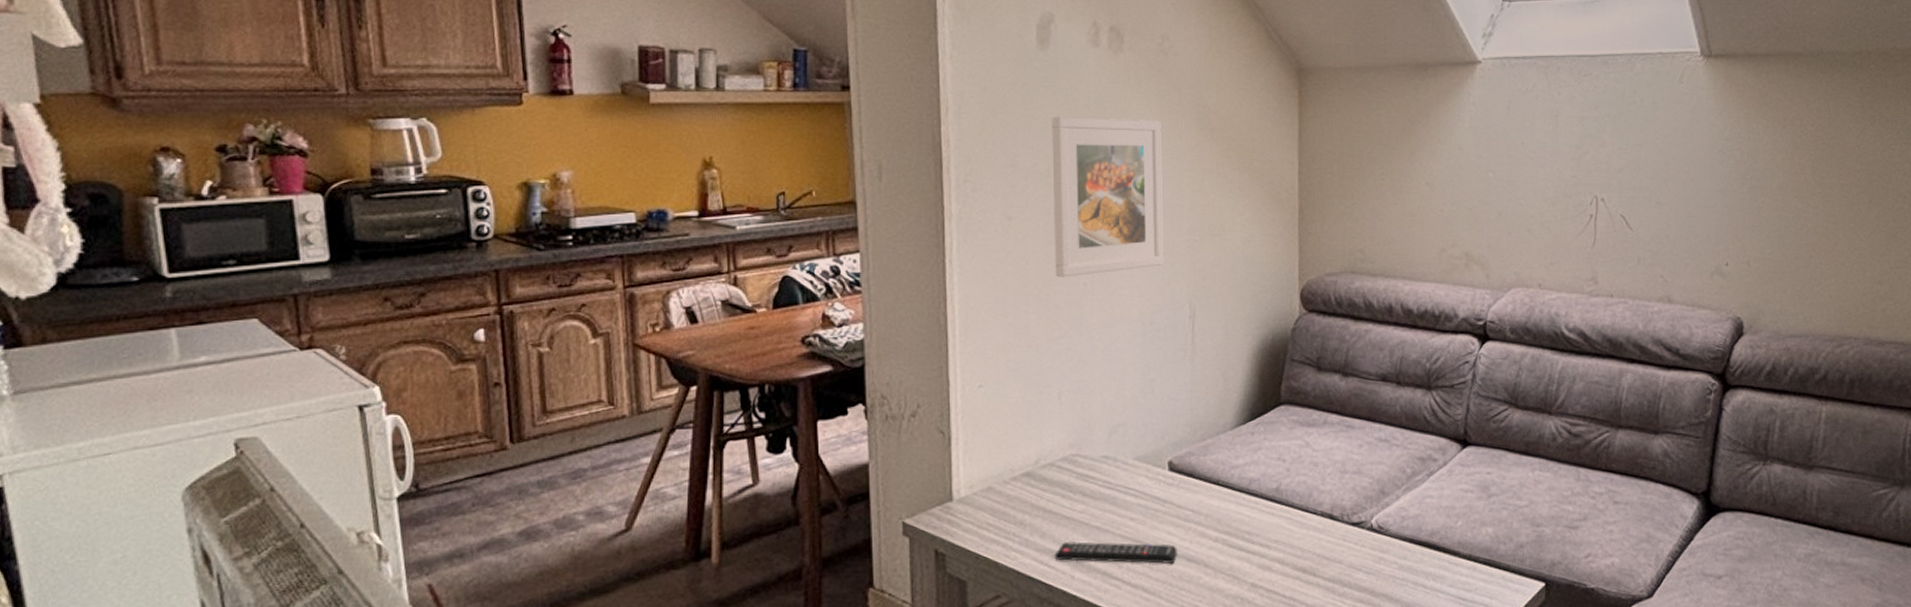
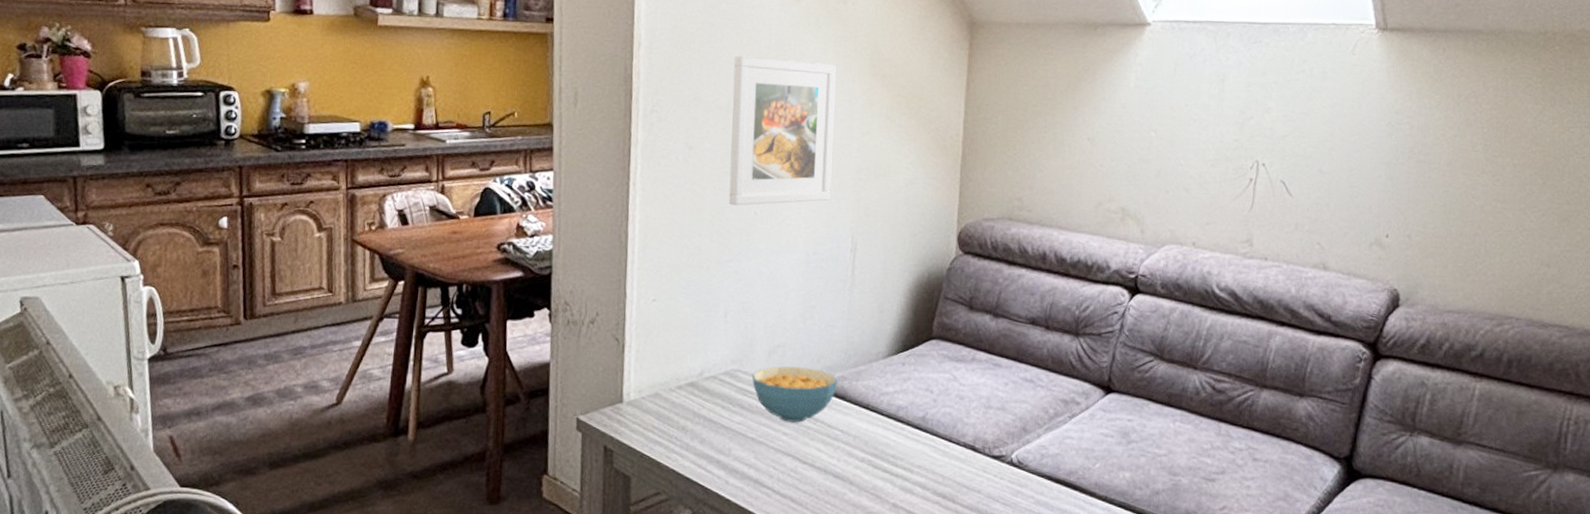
remote control: present [1054,541,1177,564] -> none [711,449,825,478]
cereal bowl: none [1092,445,1185,506] -> present [751,366,838,423]

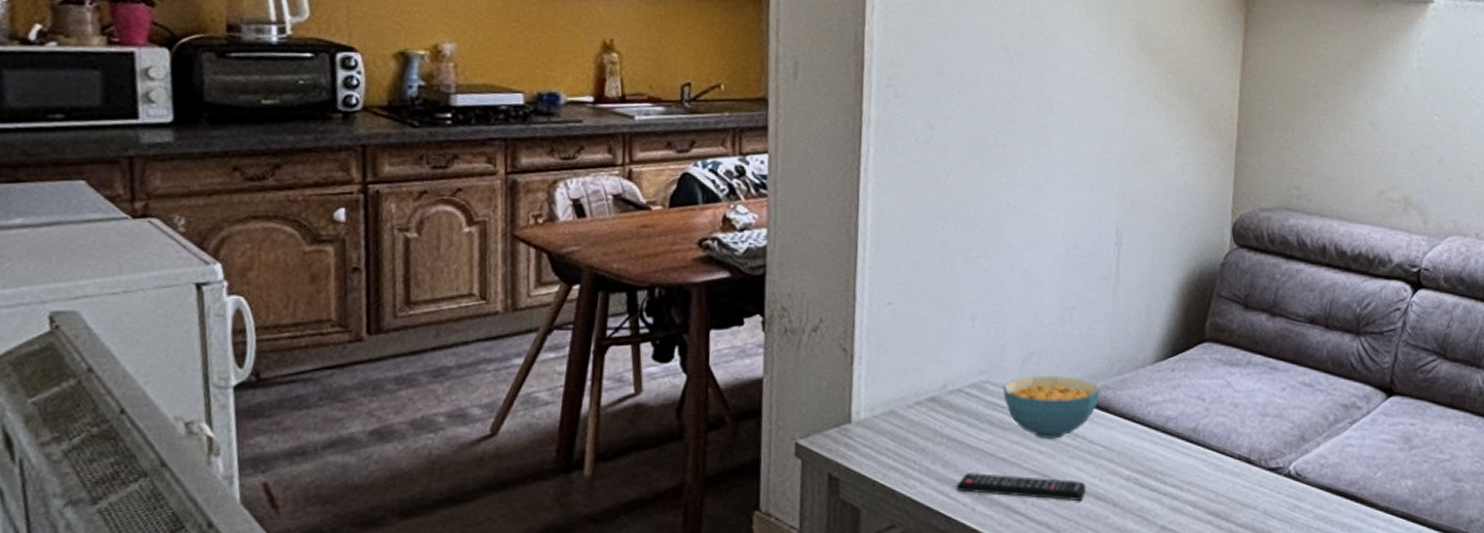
remote control: none [711,449,825,478] -> present [956,471,1086,500]
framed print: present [728,55,836,206] -> none [976,24,1100,195]

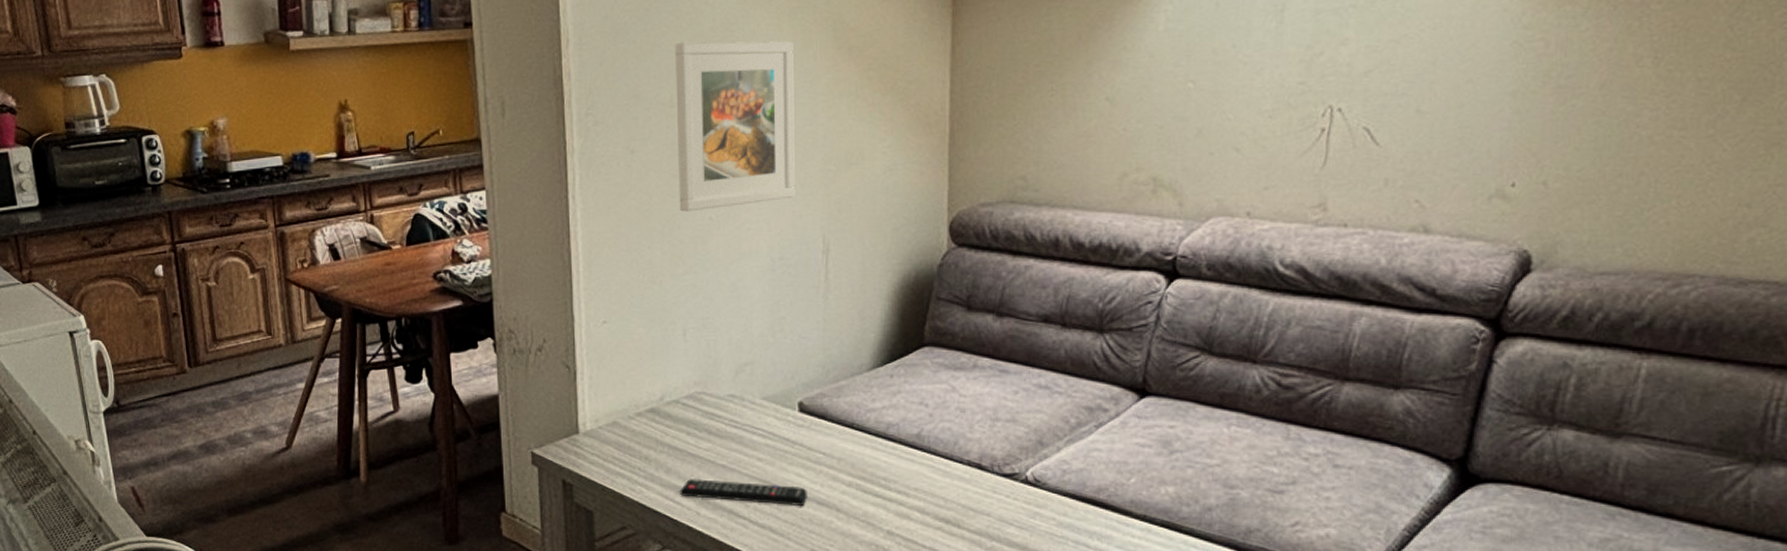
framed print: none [976,24,1100,195] -> present [675,41,795,212]
cereal bowl: present [1002,375,1100,439] -> none [717,384,816,446]

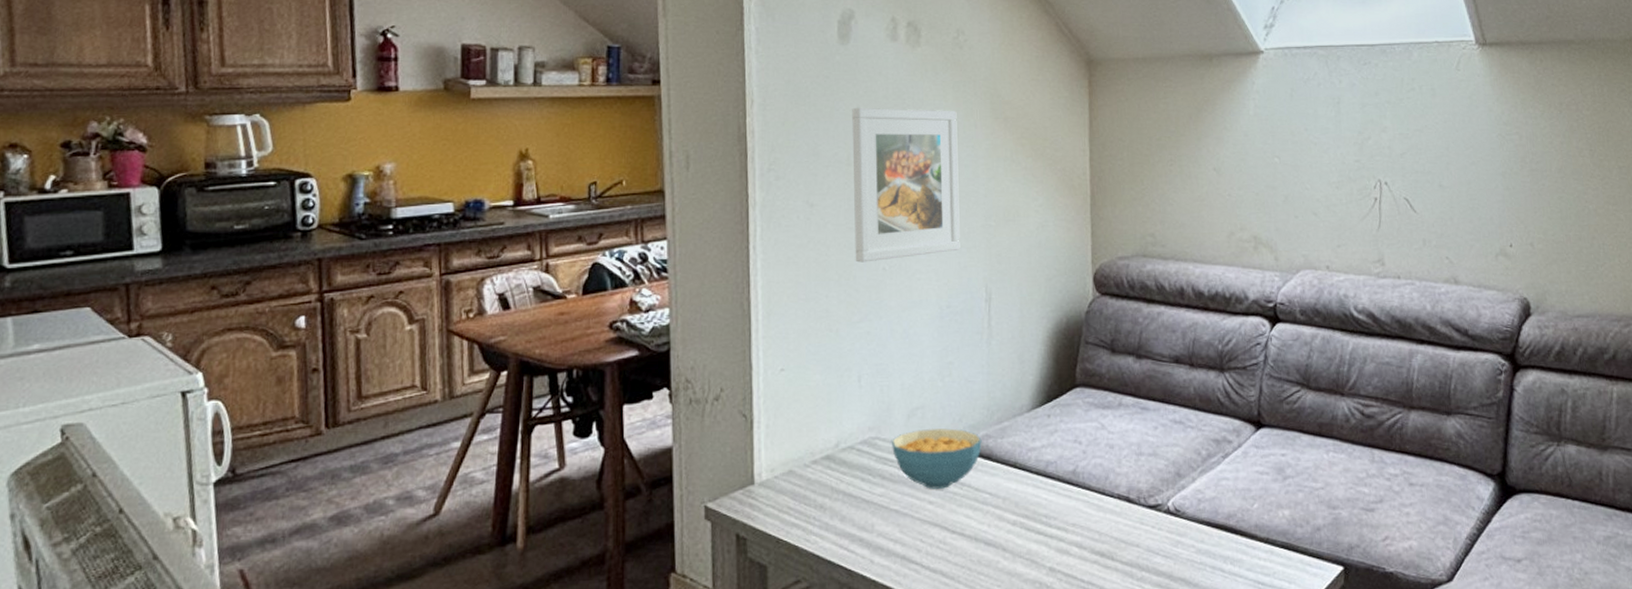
remote control: present [680,478,807,506] -> none [854,524,976,548]
cereal bowl: none [717,384,816,446] -> present [891,428,982,489]

